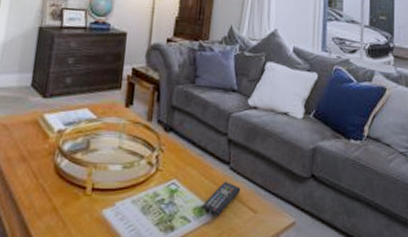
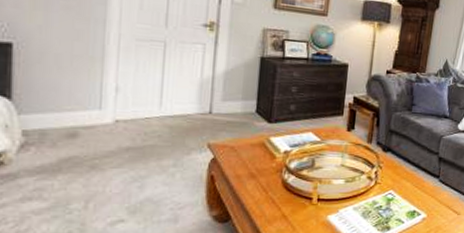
remote control: present [202,182,241,216] -> none [415,191,448,218]

